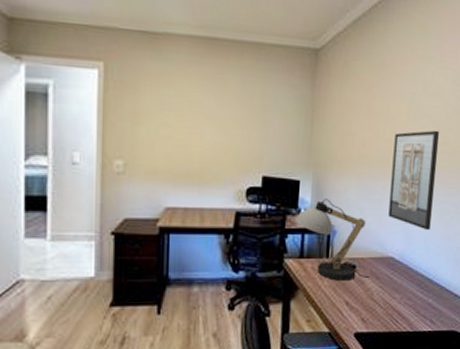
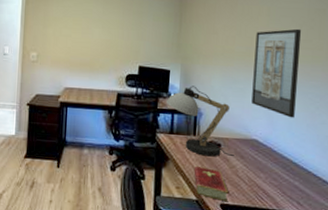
hardcover book: none [326,293,363,330] -> present [193,165,228,202]

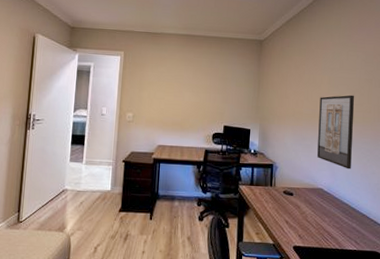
desk lamp: present [165,86,234,157] -> none [247,143,304,205]
hardcover book: present [193,165,228,202] -> none [271,213,299,245]

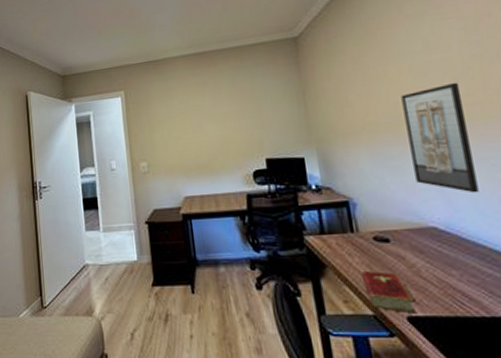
hardcover book: none [271,213,299,245] -> present [360,270,416,314]

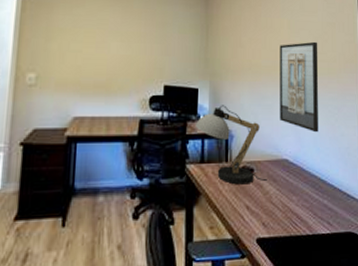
desk lamp: none [307,171,411,257] -> present [195,105,267,185]
hardcover book: present [360,270,416,314] -> none [227,197,263,236]

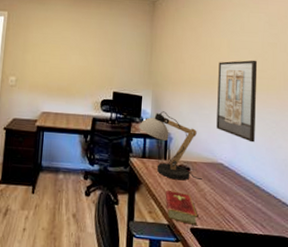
hardcover book: none [227,197,263,236] -> present [165,189,197,226]

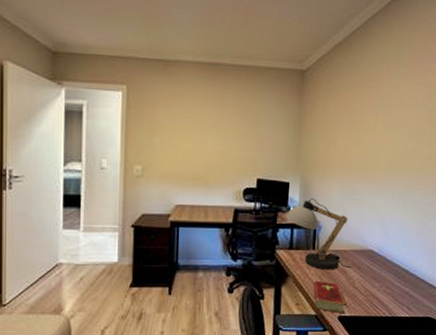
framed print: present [216,60,258,143] -> none [368,138,414,227]

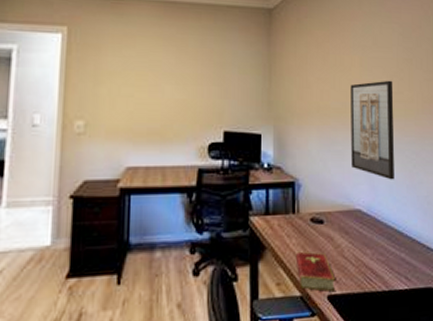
desk lamp: present [285,198,352,270] -> none [258,151,338,238]
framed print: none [368,138,414,227] -> present [350,80,394,180]

